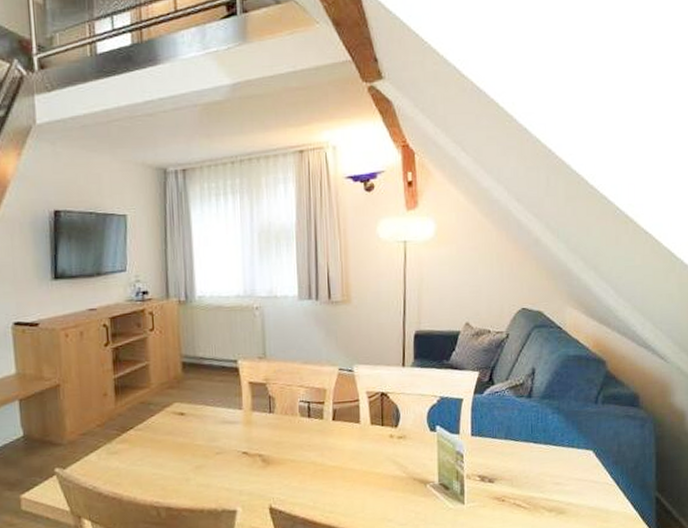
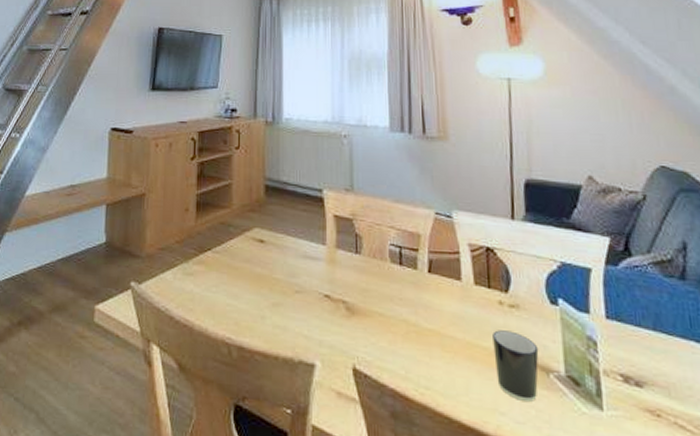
mug: none [384,457,420,508] -> present [492,330,539,402]

